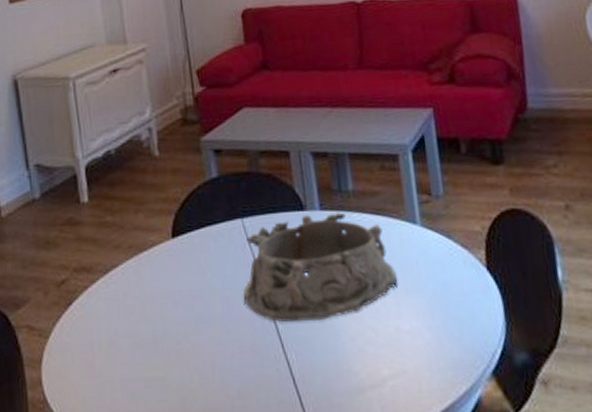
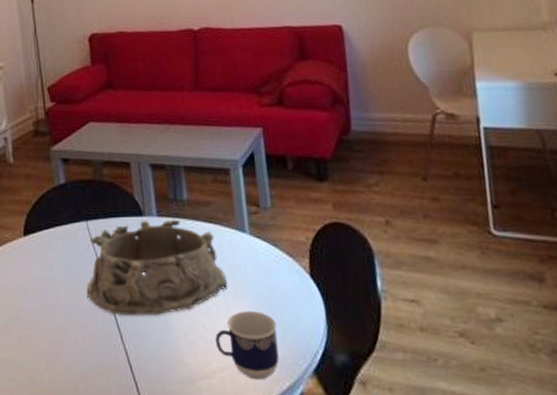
cup: none [385,310,455,386] -> present [215,311,279,380]

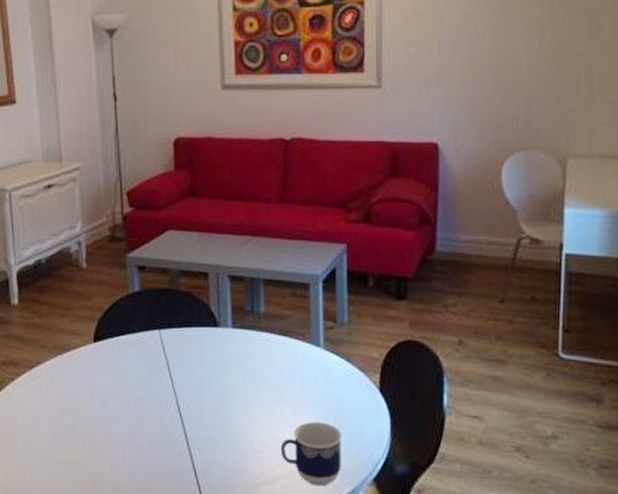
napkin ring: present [86,219,228,316] -> none [155,330,298,424]

